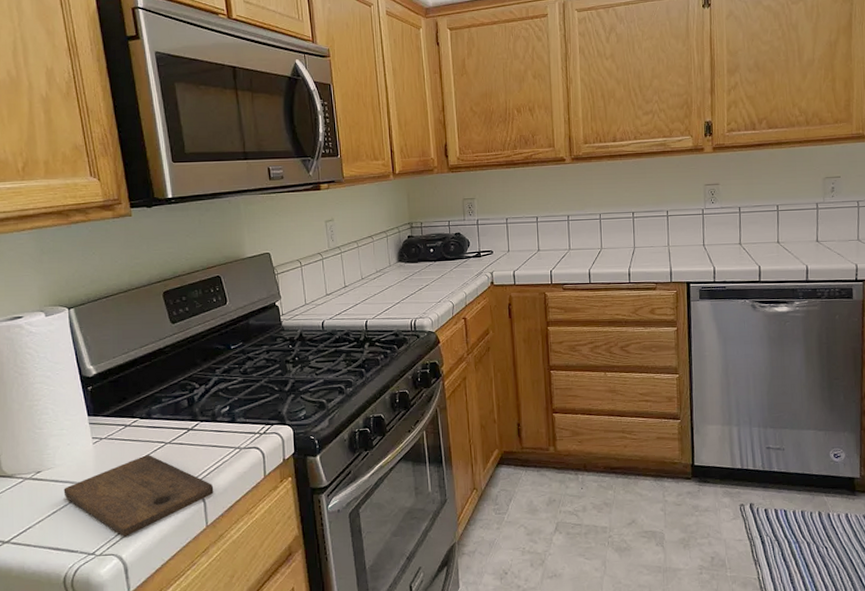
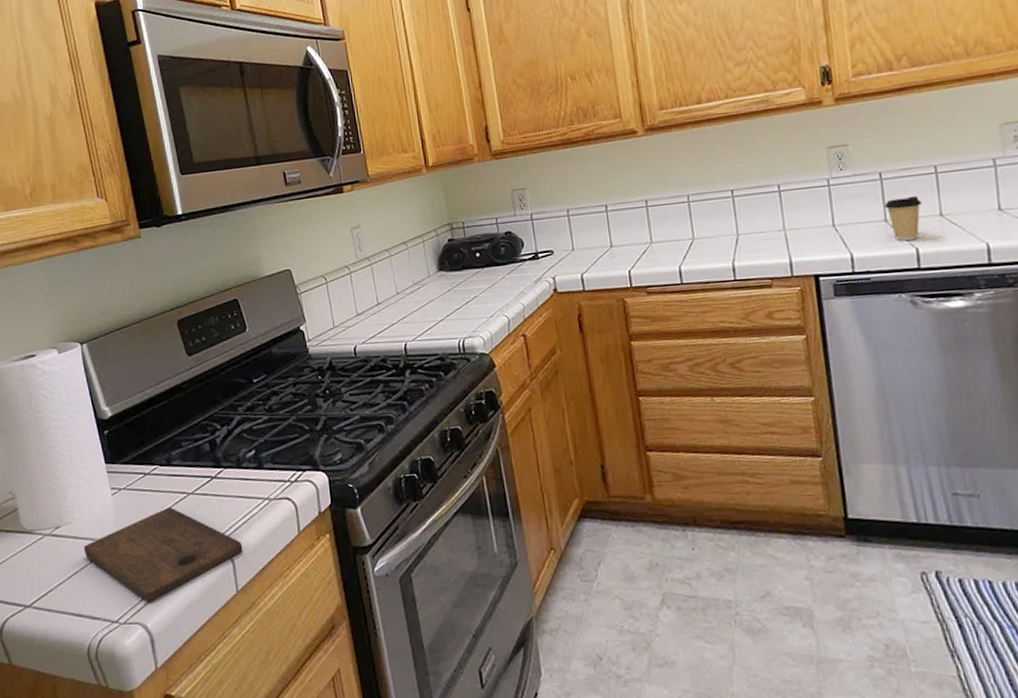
coffee cup: none [740,226,766,260] -> present [884,195,922,241]

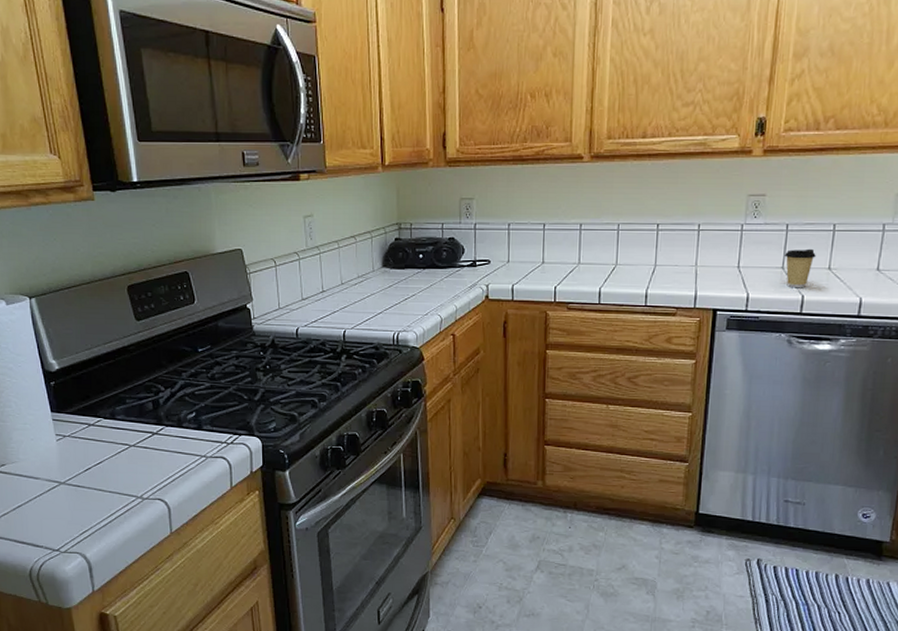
cutting board: present [83,507,243,603] -> none [28,456,179,536]

